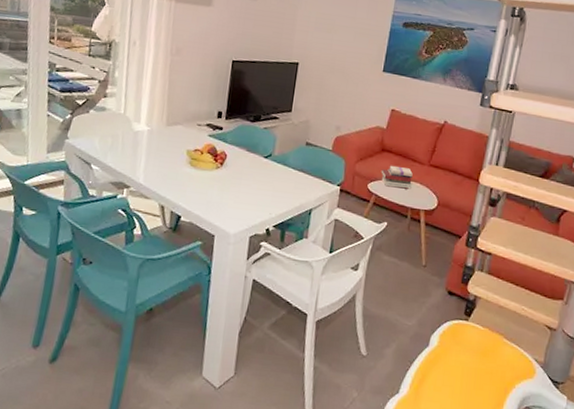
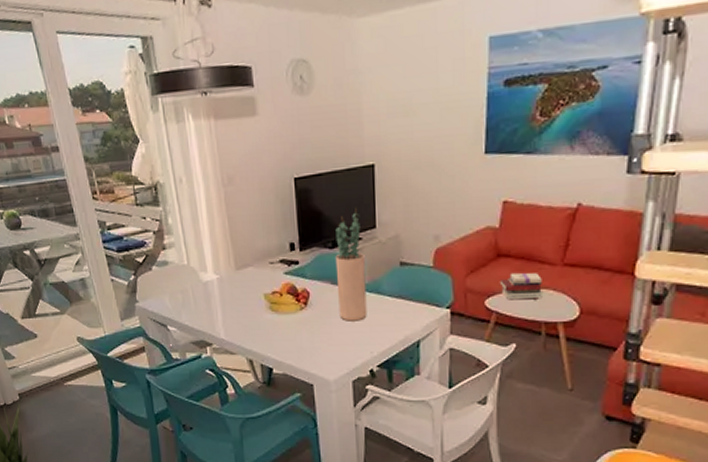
vase: none [249,93,281,186] -> present [335,207,367,321]

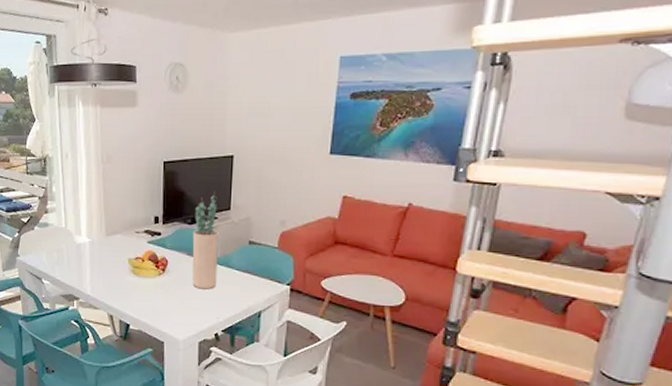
books: present [499,272,542,300] -> none [335,258,373,284]

